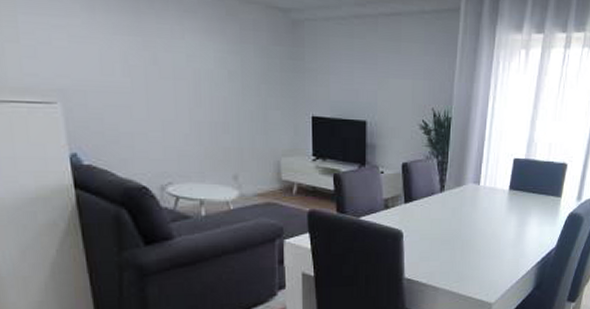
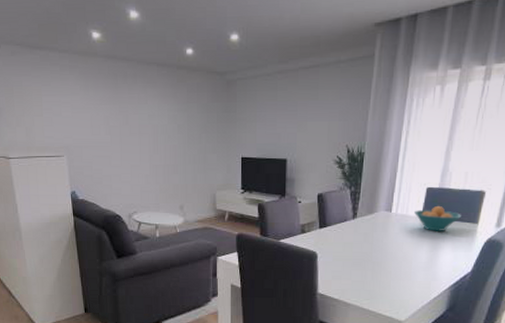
fruit bowl: none [502,179,547,205] -> present [414,206,462,231]

